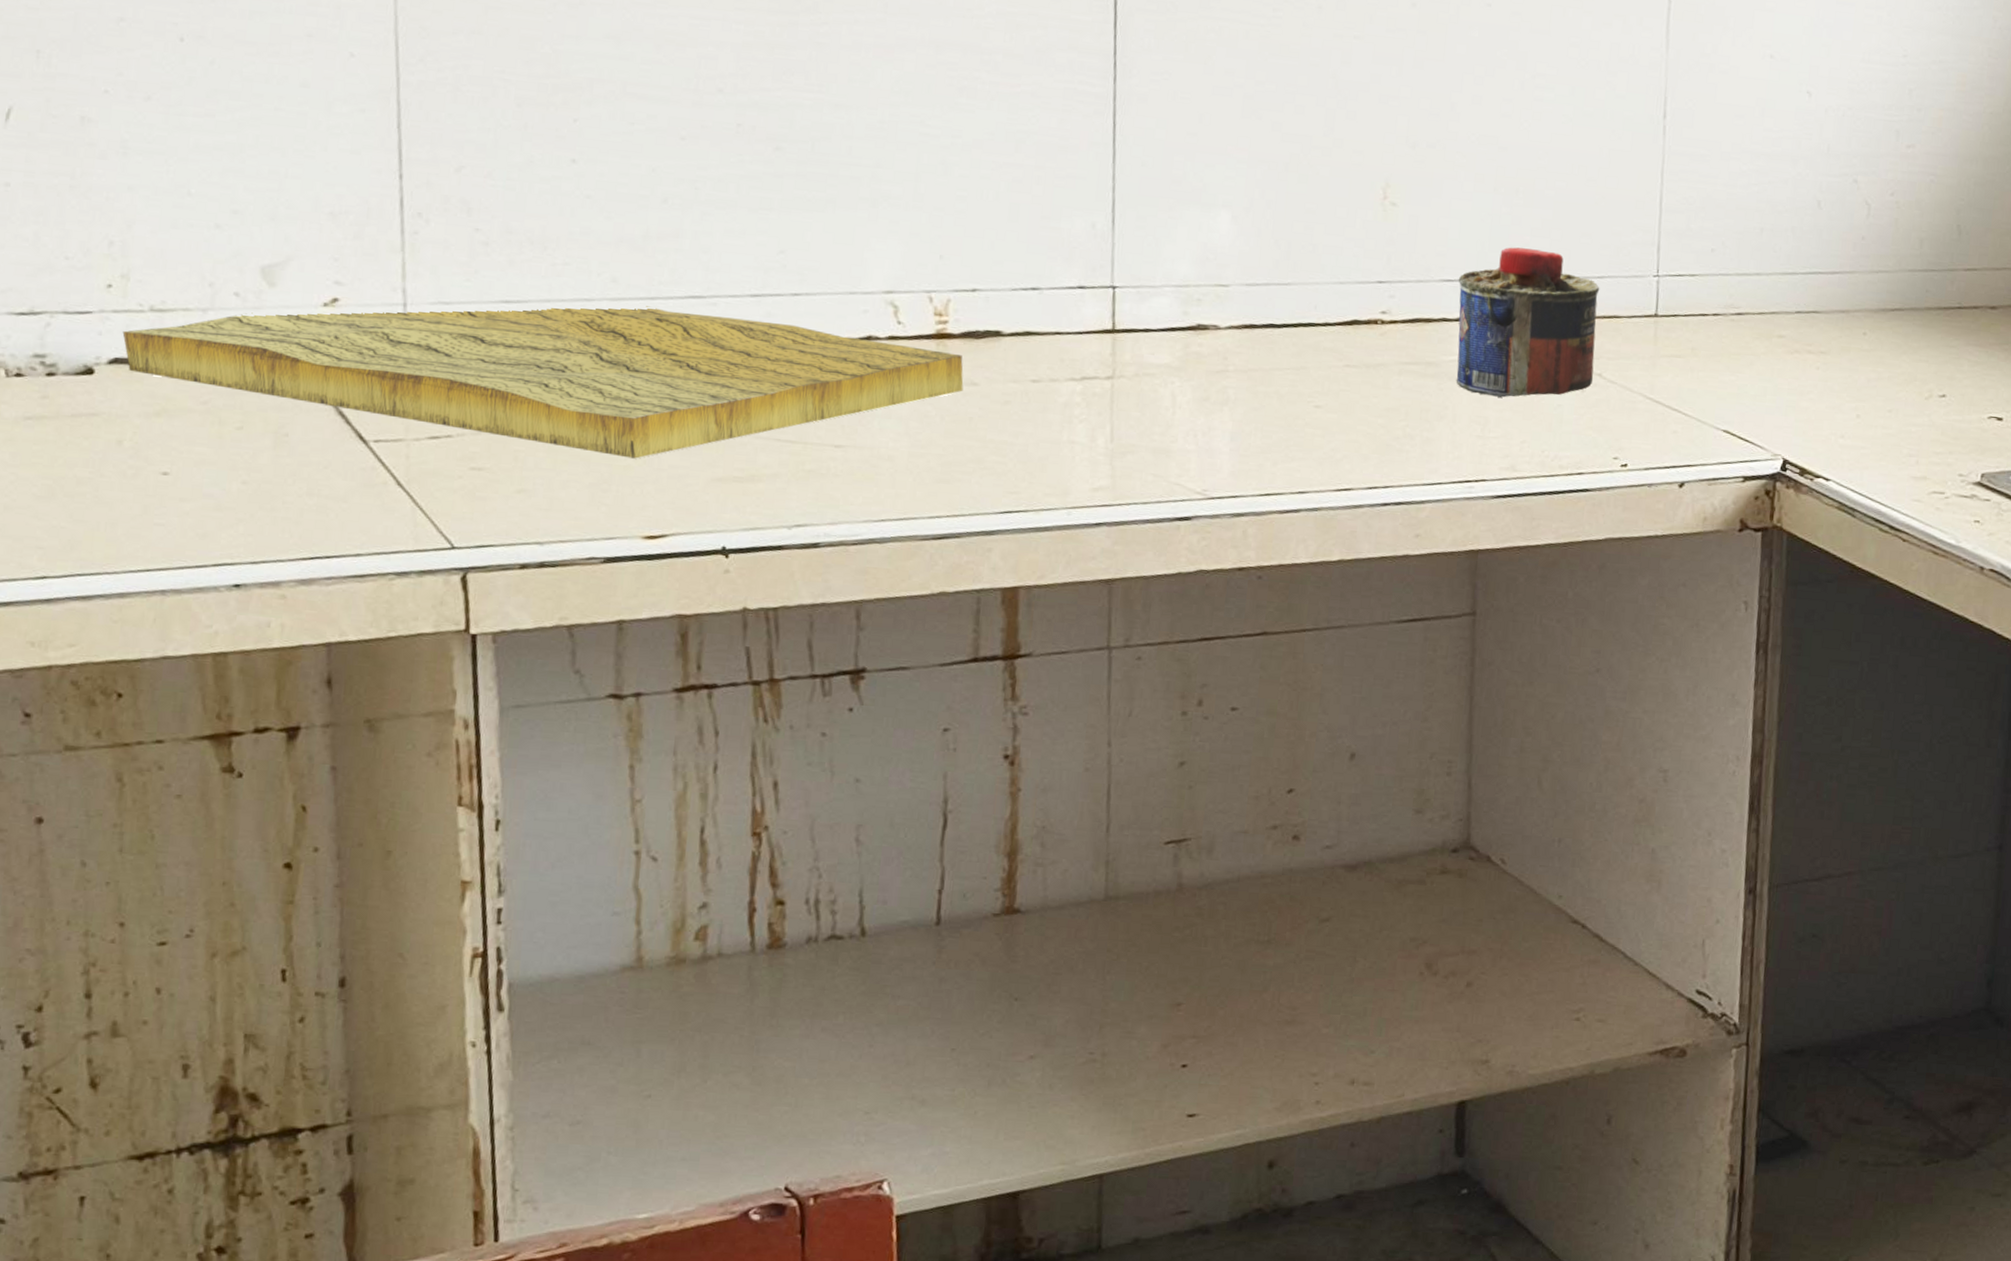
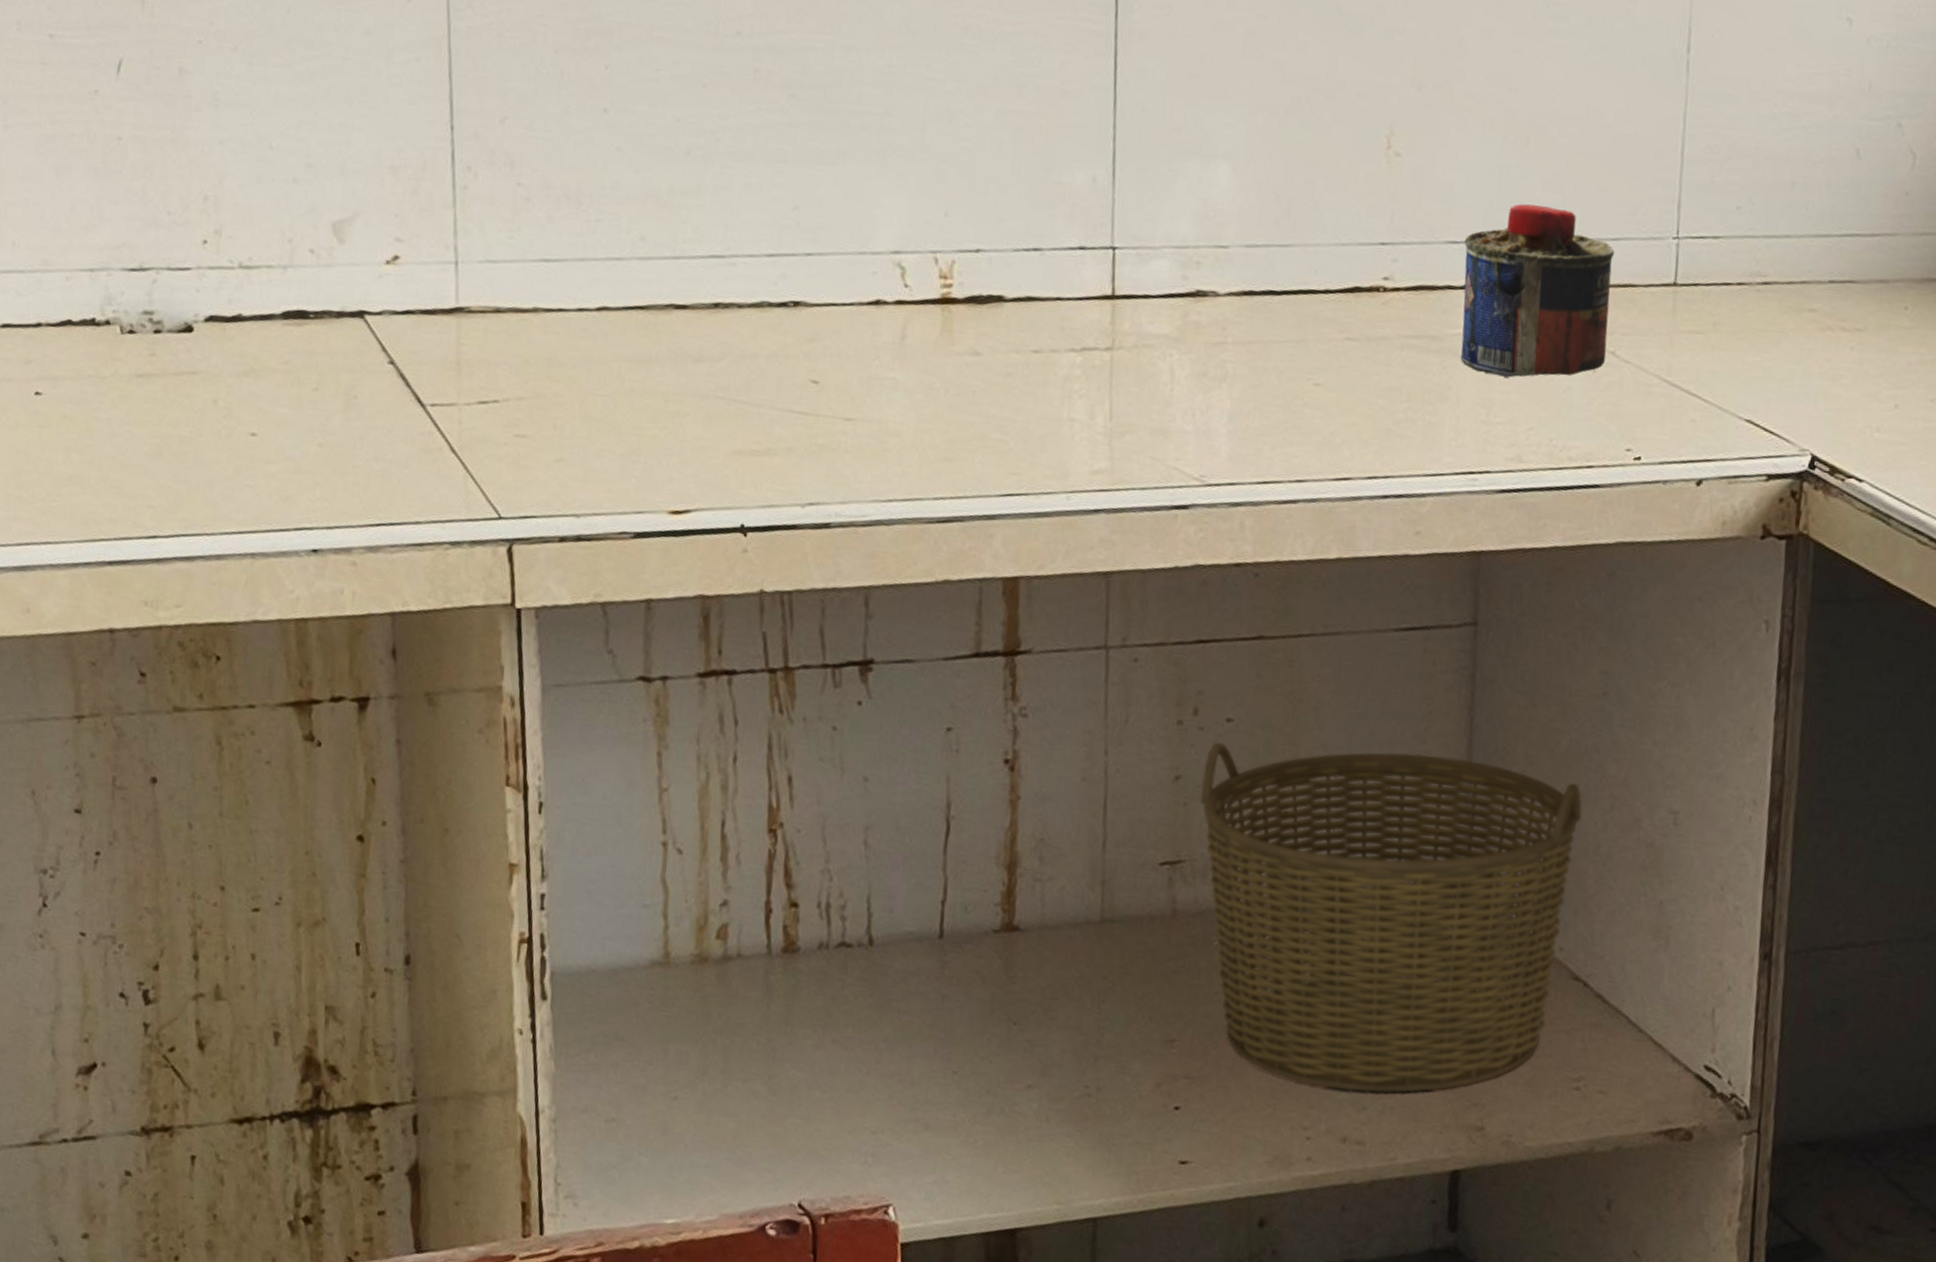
cutting board: present [122,306,964,459] -> none [216,266,967,429]
basket: none [1204,729,1578,1038] -> present [1199,742,1583,1093]

